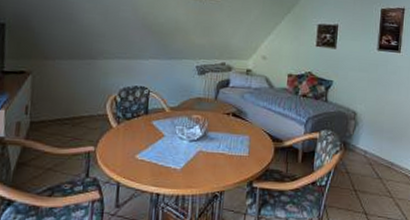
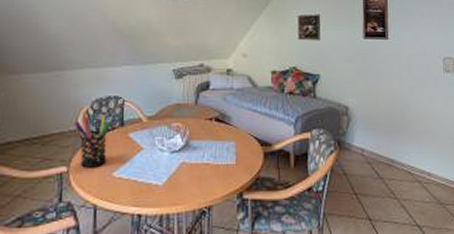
pen holder: none [102,102,135,150] -> present [73,114,109,168]

